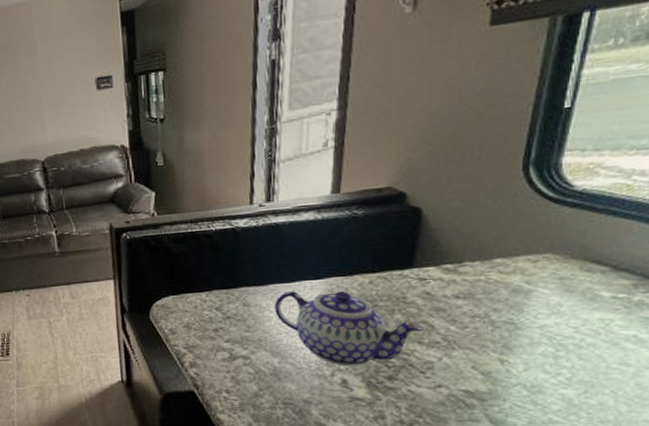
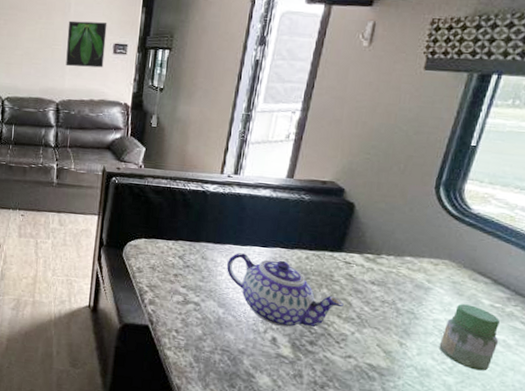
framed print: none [37,55,88,117] -> present [66,20,108,68]
jar: none [551,301,628,376] -> present [439,304,500,371]

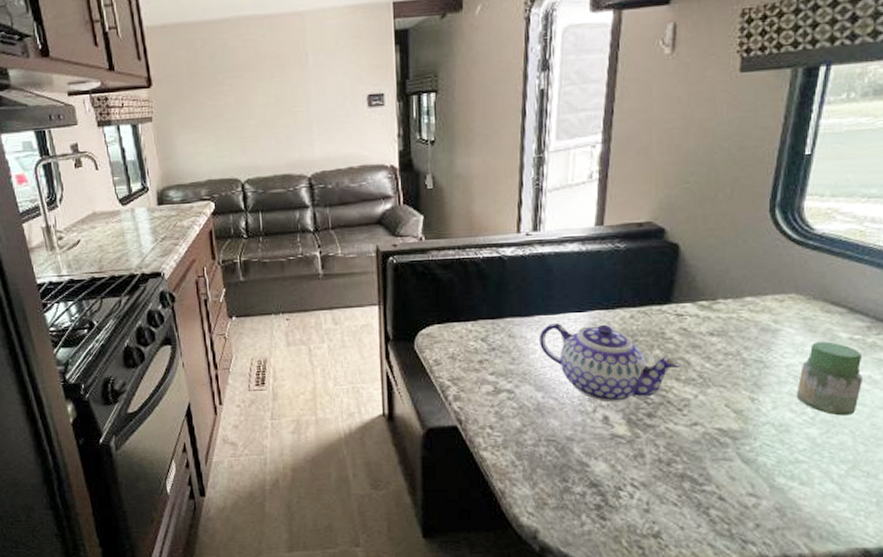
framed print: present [66,20,108,68] -> none [308,70,359,131]

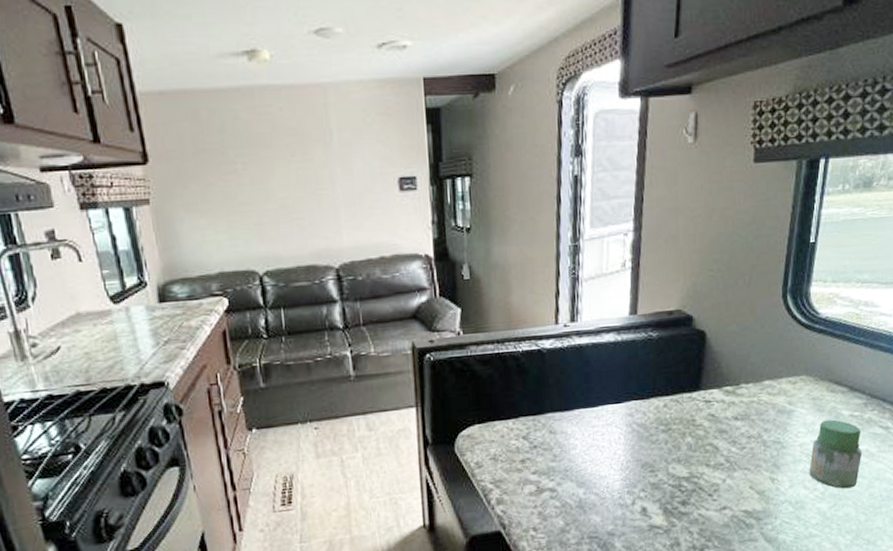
teapot: present [540,323,681,403] -> none [580,414,710,494]

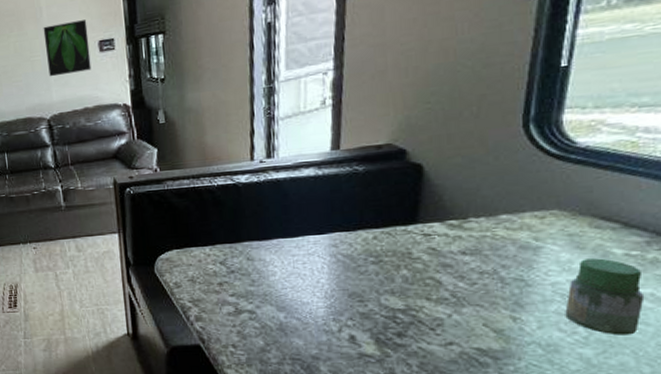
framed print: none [333,151,390,217] -> present [43,20,92,77]

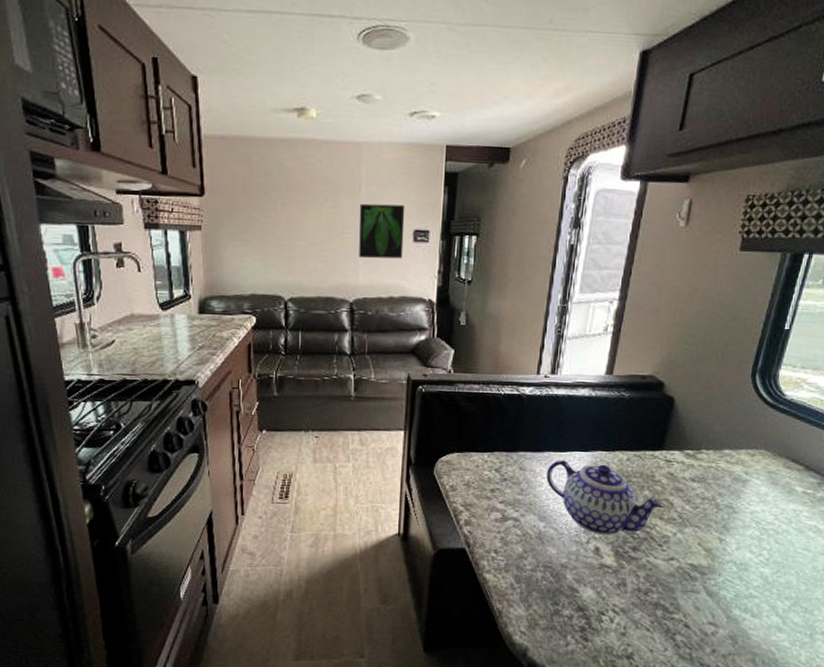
teapot: none [279,245,431,322] -> present [546,460,665,535]
jar: present [565,258,645,335] -> none [756,493,811,559]

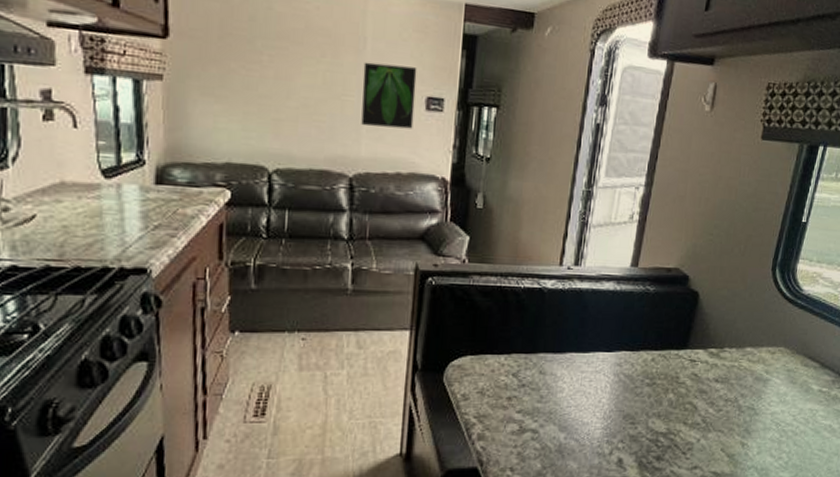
teapot: present [546,460,665,535] -> none [568,362,689,445]

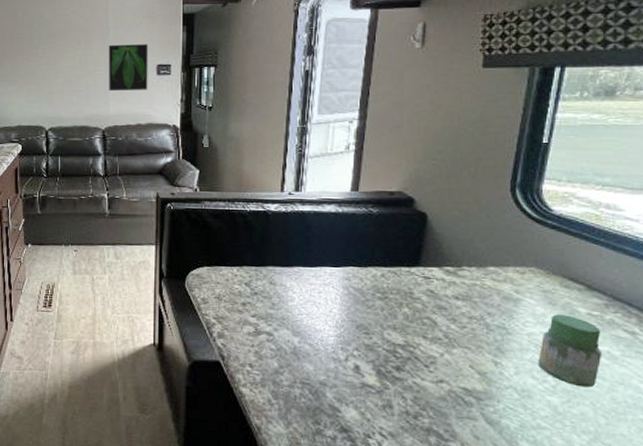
jar: none [776,392,826,461] -> present [538,314,603,388]

